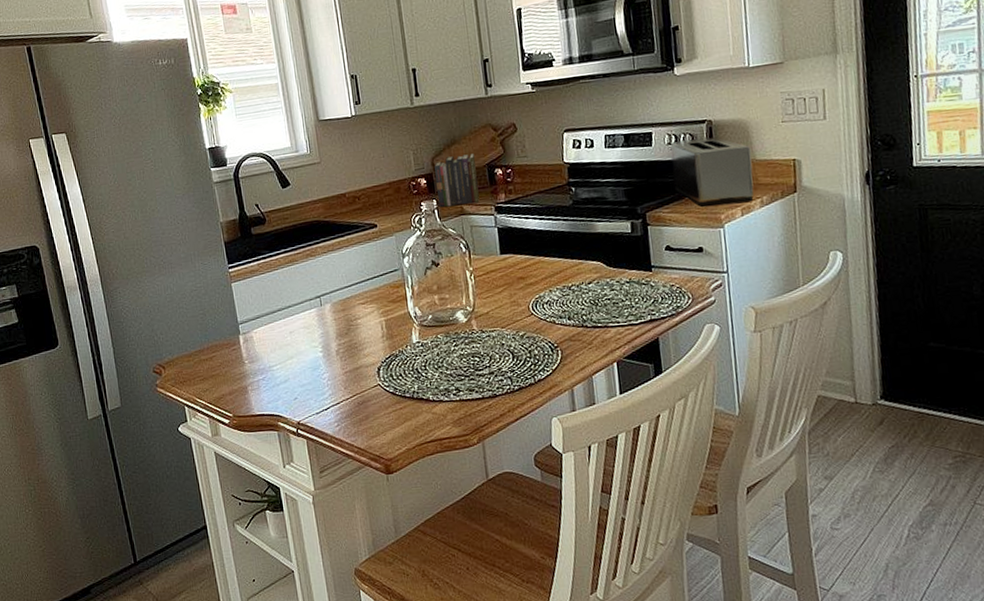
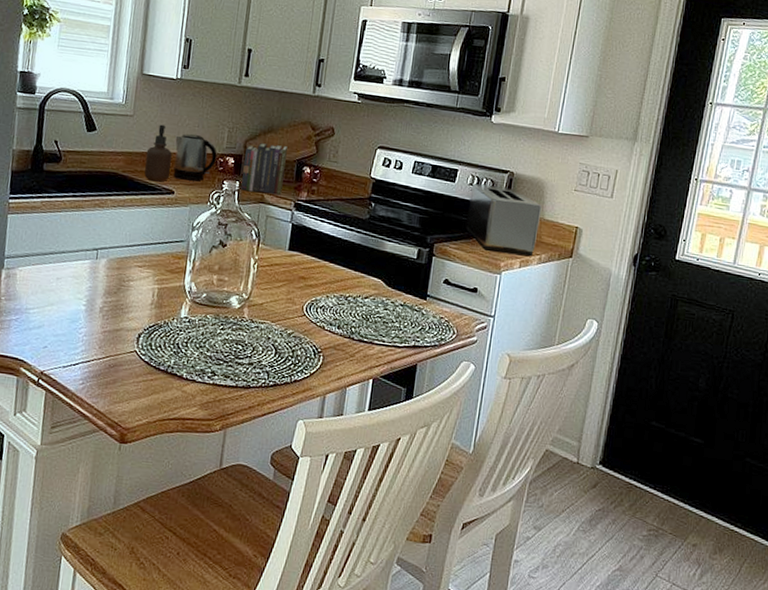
soap dispenser: none [341,163,369,220] -> present [144,124,172,182]
kettle: none [365,164,409,212] -> present [173,133,217,181]

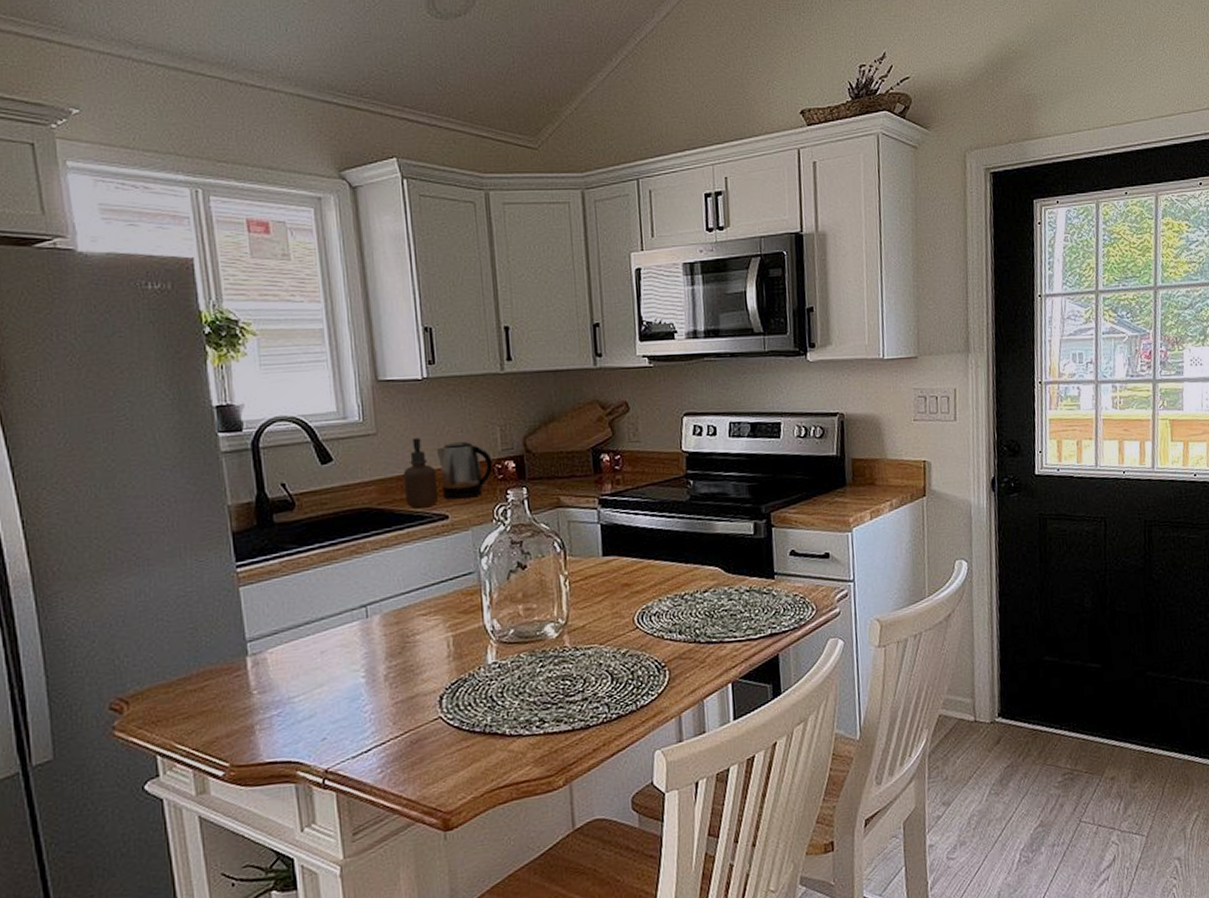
books: present [241,143,287,195] -> none [527,434,581,498]
toaster: present [465,183,542,257] -> none [799,431,884,508]

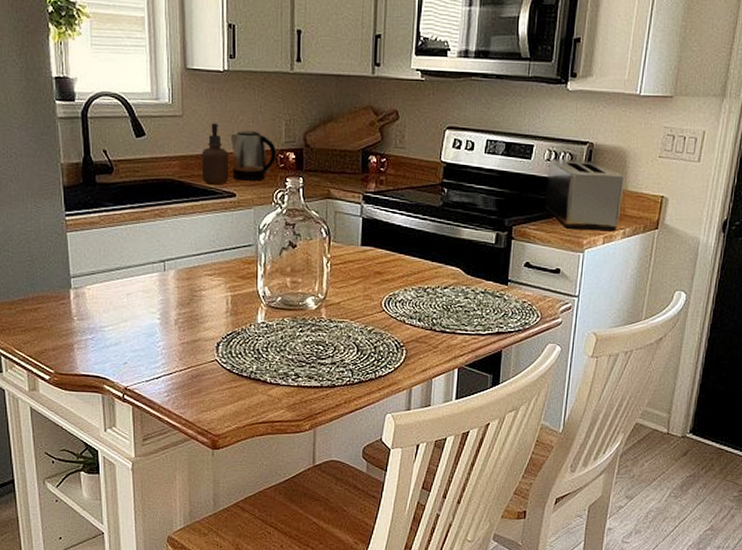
toaster: none [799,431,884,508] -> present [544,159,625,232]

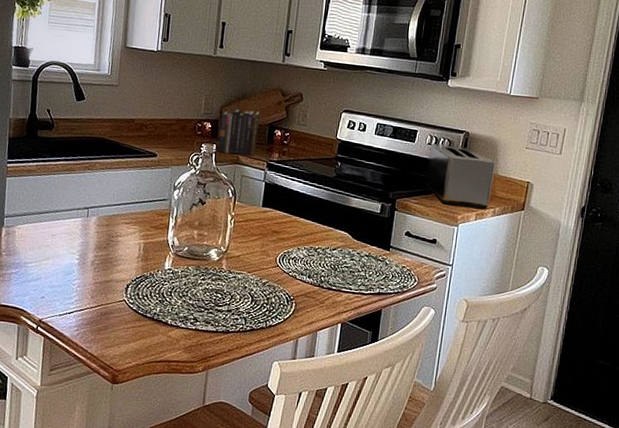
soap dispenser: present [201,123,230,185] -> none [129,93,154,146]
kettle: present [230,130,276,181] -> none [155,101,196,145]
books: none [305,134,350,189] -> present [218,109,260,157]

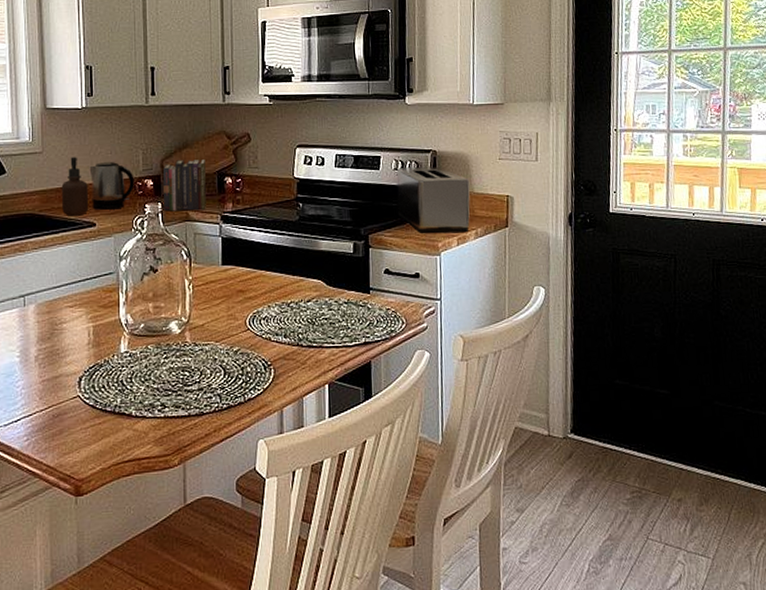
soap dispenser: none [129,93,154,146] -> present [61,157,89,216]
kettle: none [155,101,196,145] -> present [89,161,134,210]

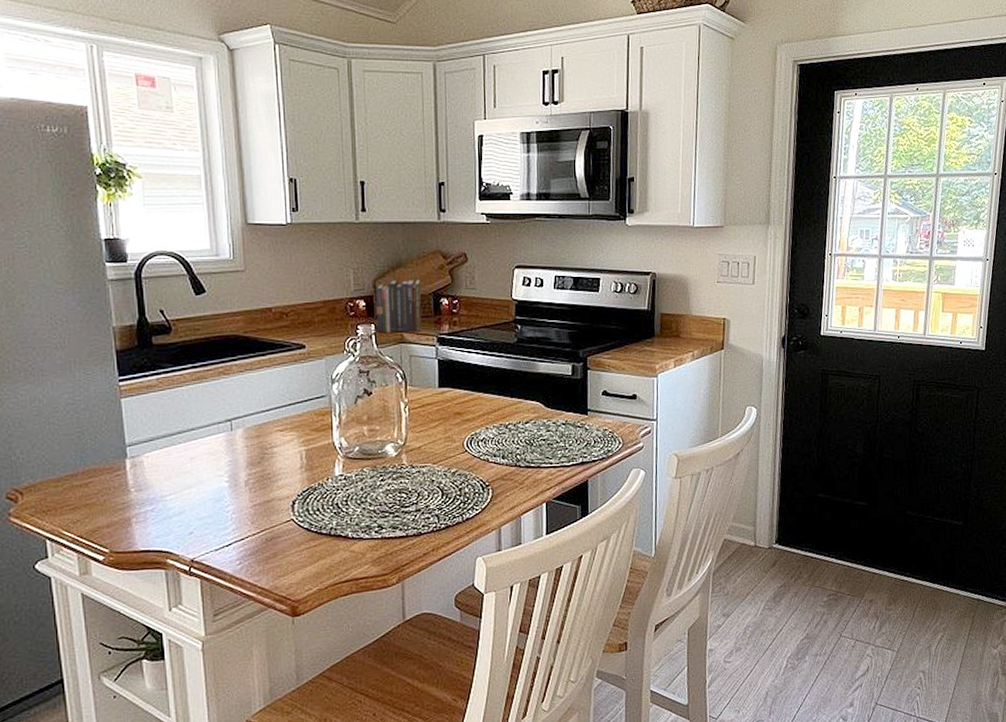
soap dispenser: present [61,157,89,216] -> none [267,275,298,338]
kettle: present [89,161,134,210] -> none [296,280,346,331]
toaster: present [396,167,470,233] -> none [615,289,688,355]

